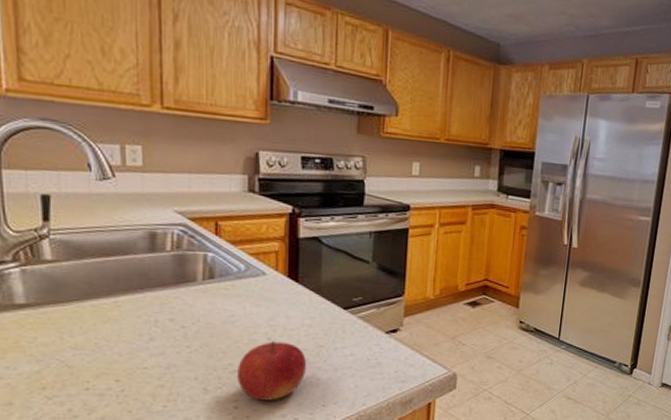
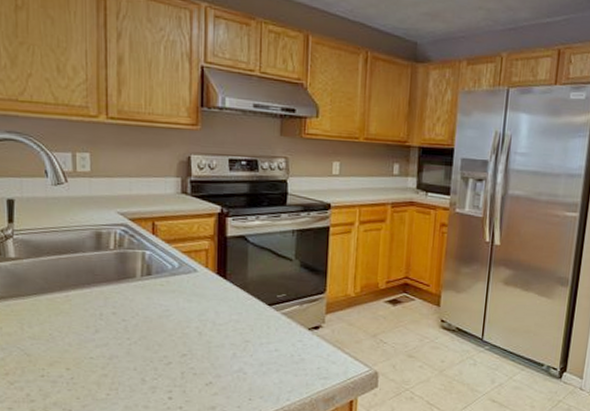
fruit: present [238,340,307,400] -> none [172,334,235,393]

